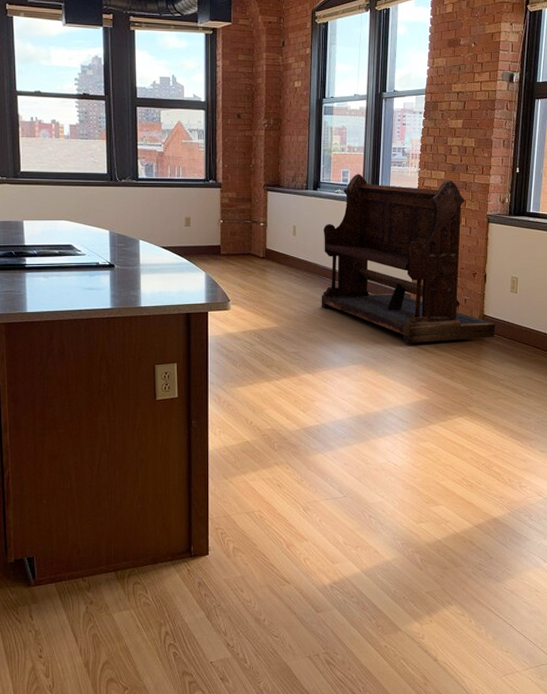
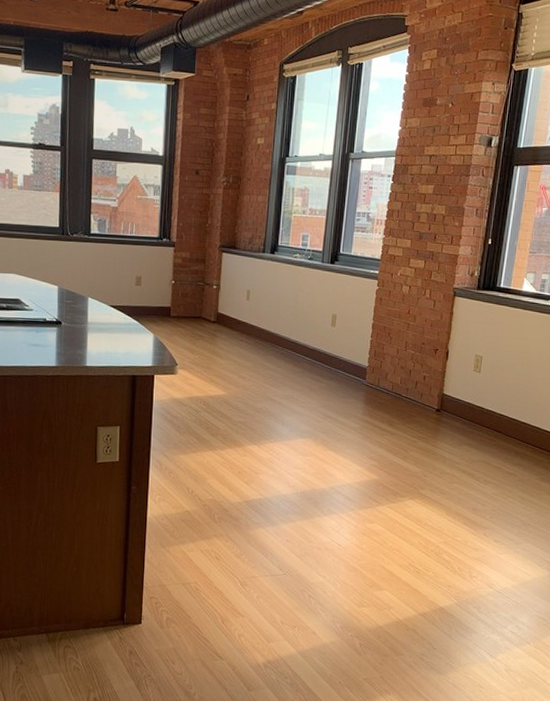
bench: present [321,174,496,343] -> none [271,238,455,420]

